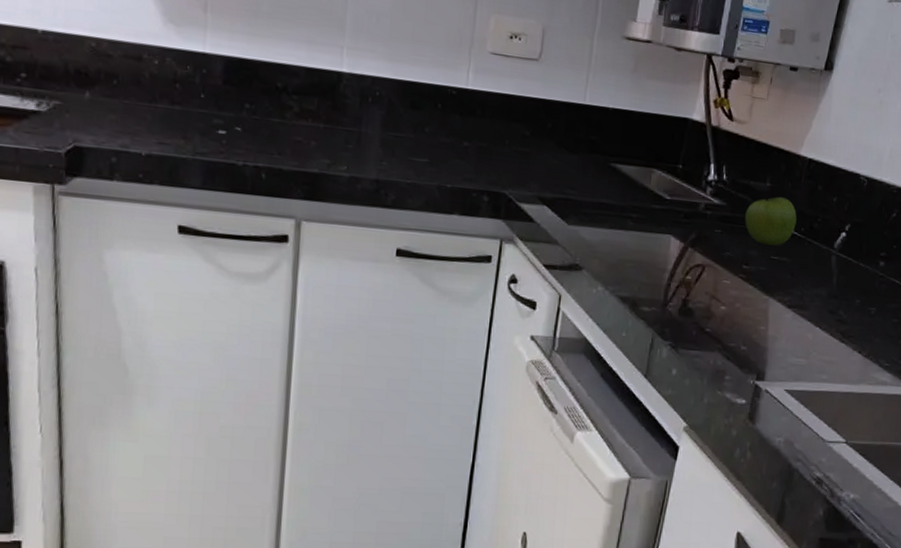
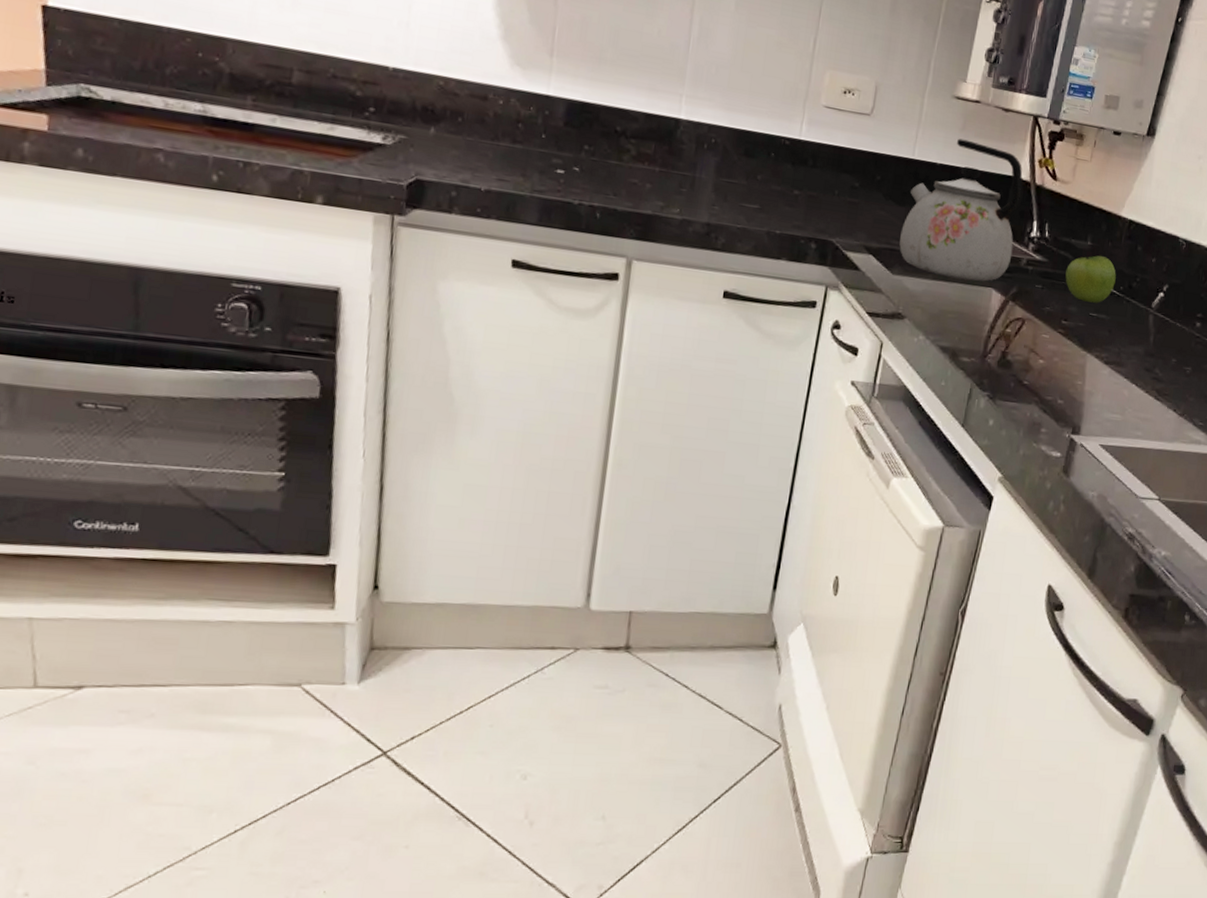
kettle: none [574,81,699,229] -> present [899,138,1023,282]

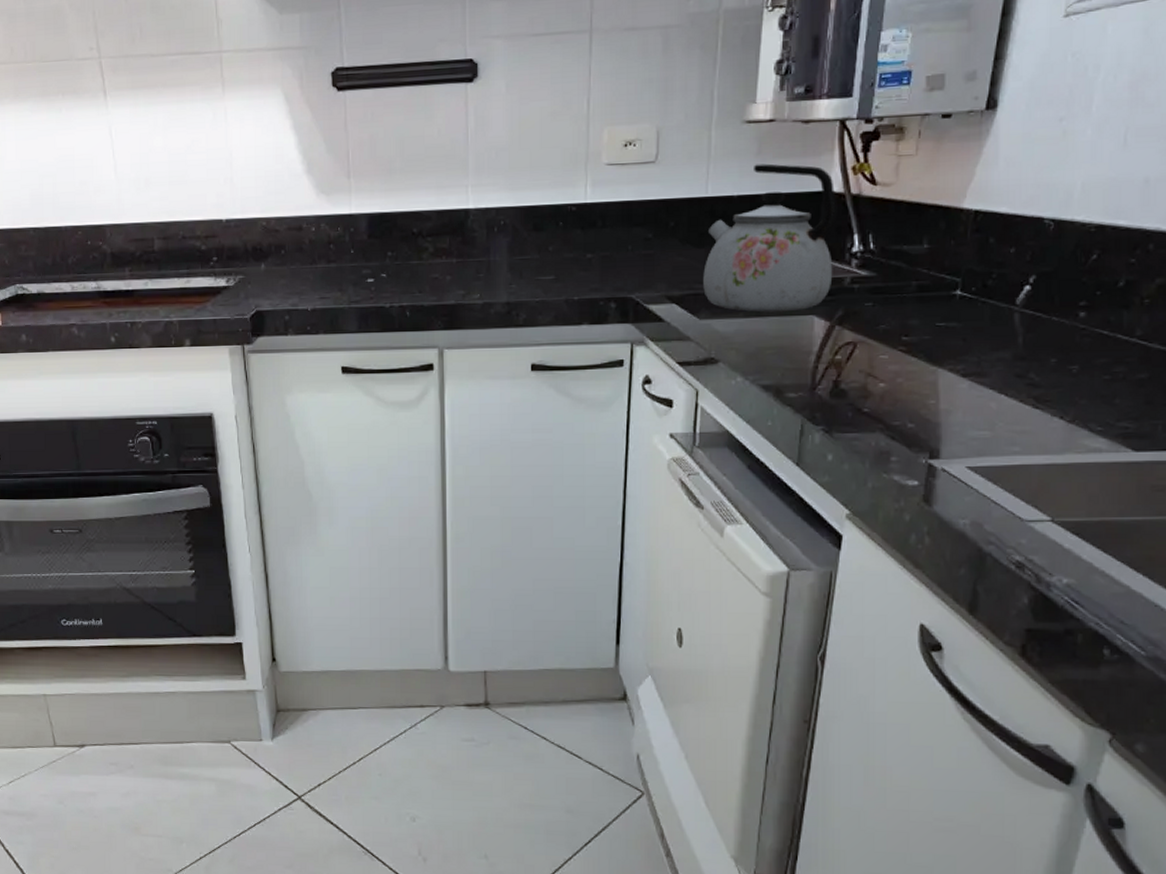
fruit: present [1065,255,1116,303] -> none [900,256,965,312]

